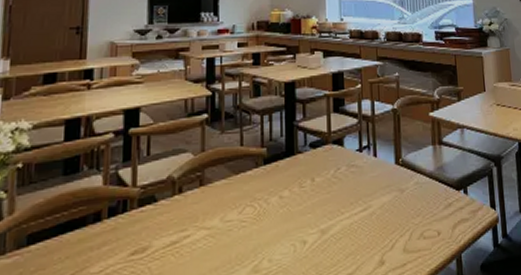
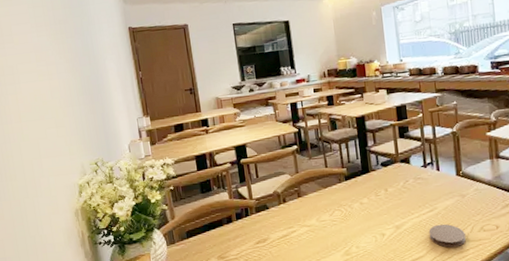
coaster: none [360,228,403,261] -> present [428,224,466,248]

